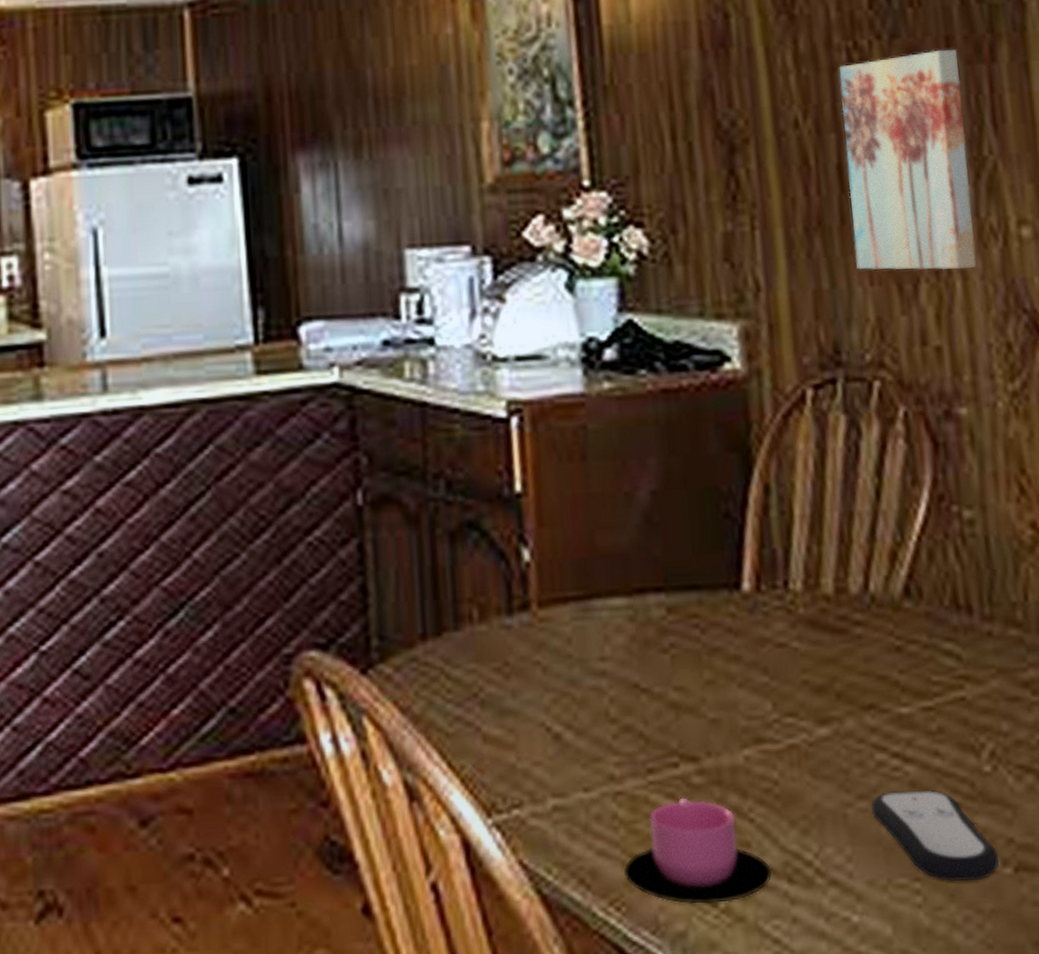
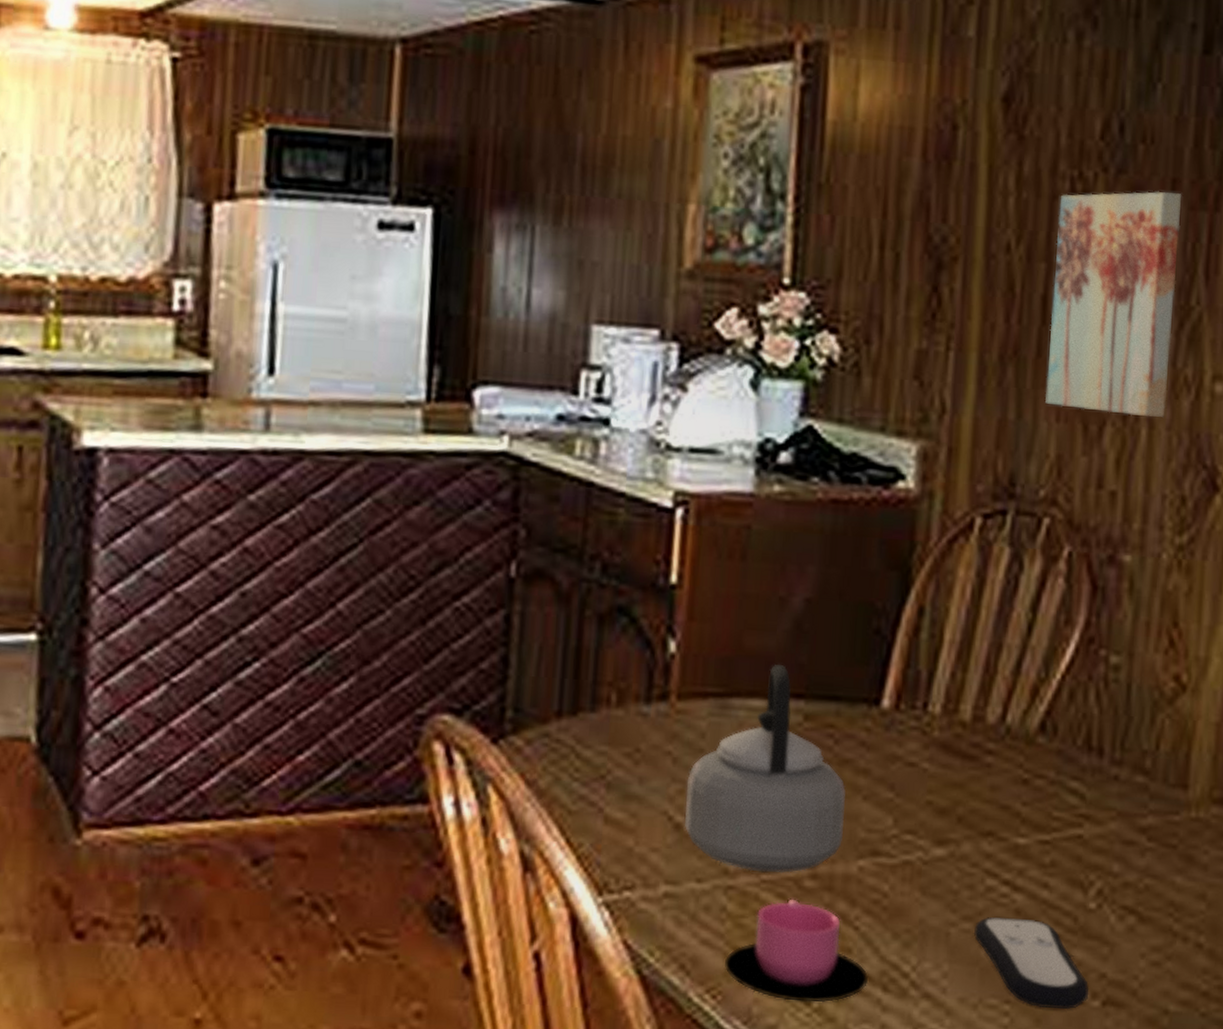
teapot: none [559,559,724,775] -> present [684,664,846,874]

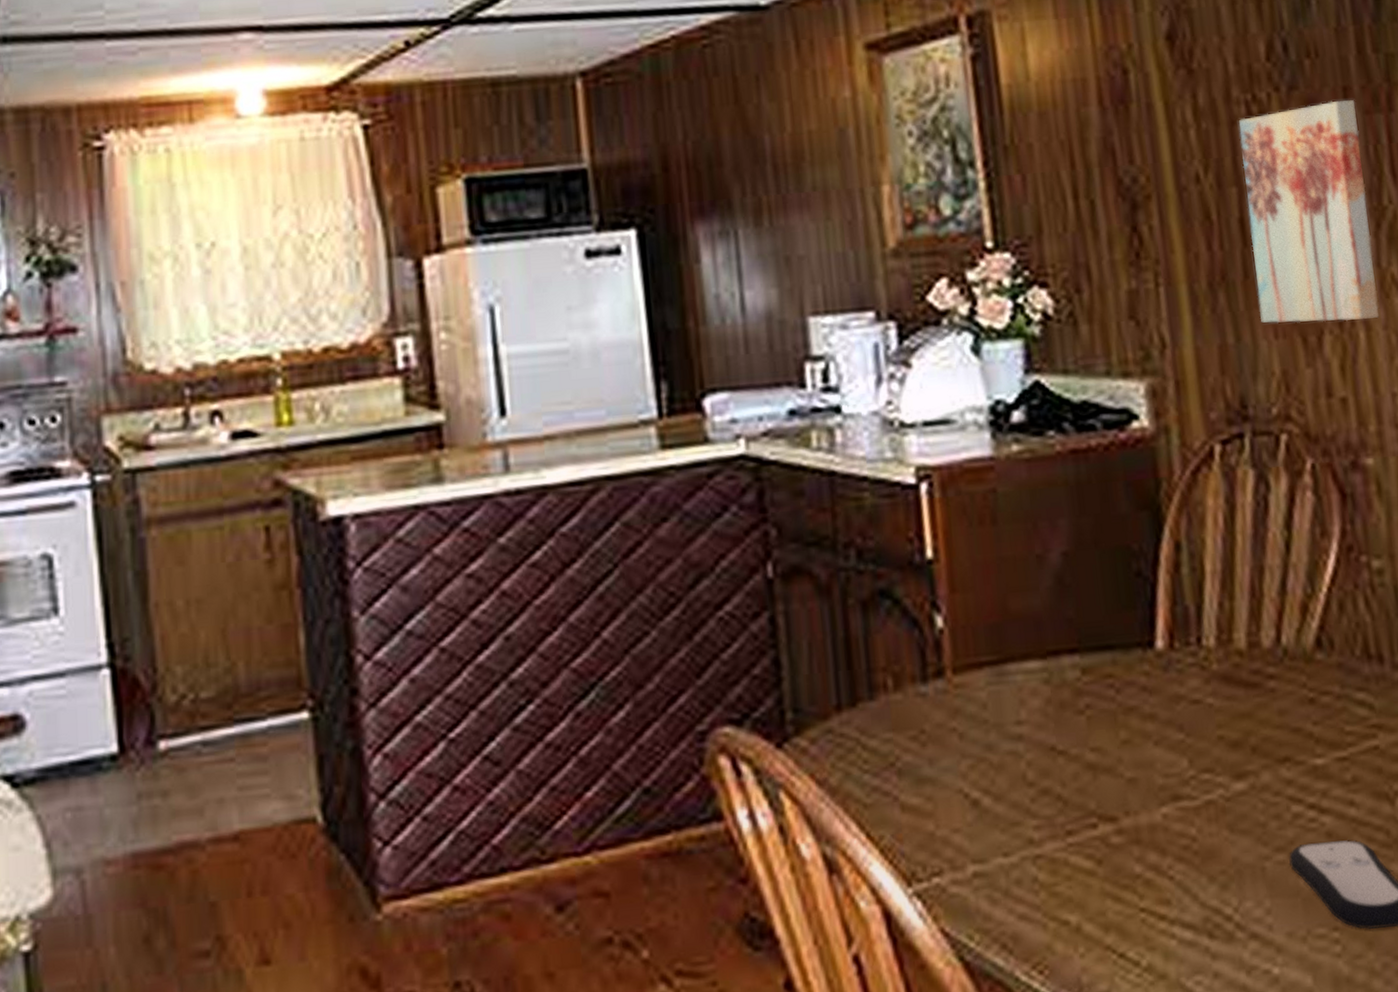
teapot: present [684,664,846,874] -> none [976,622,1141,837]
cup: present [725,898,869,1003] -> none [1045,857,1194,964]

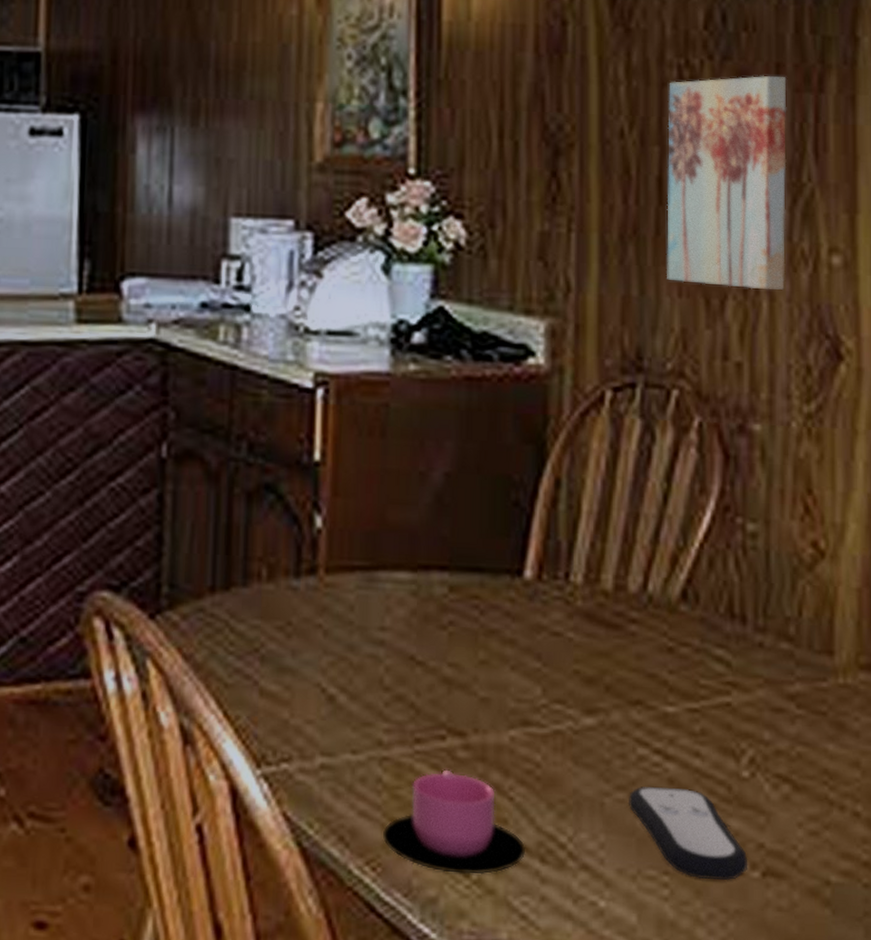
cup: none [1045,857,1194,964] -> present [383,769,526,875]

